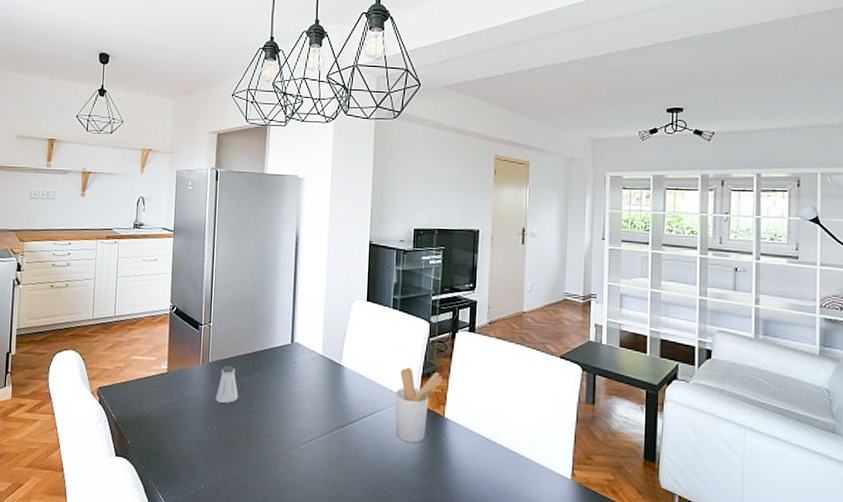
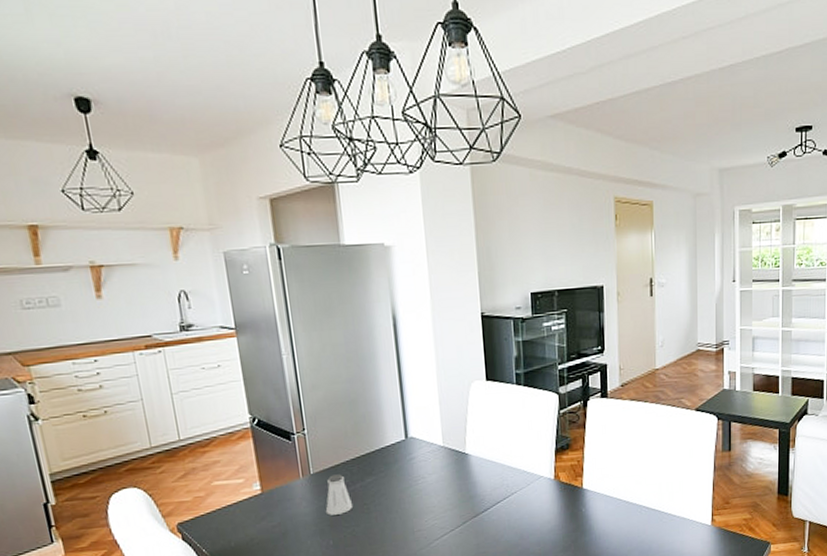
utensil holder: present [395,367,443,444] -> none [529,444,578,520]

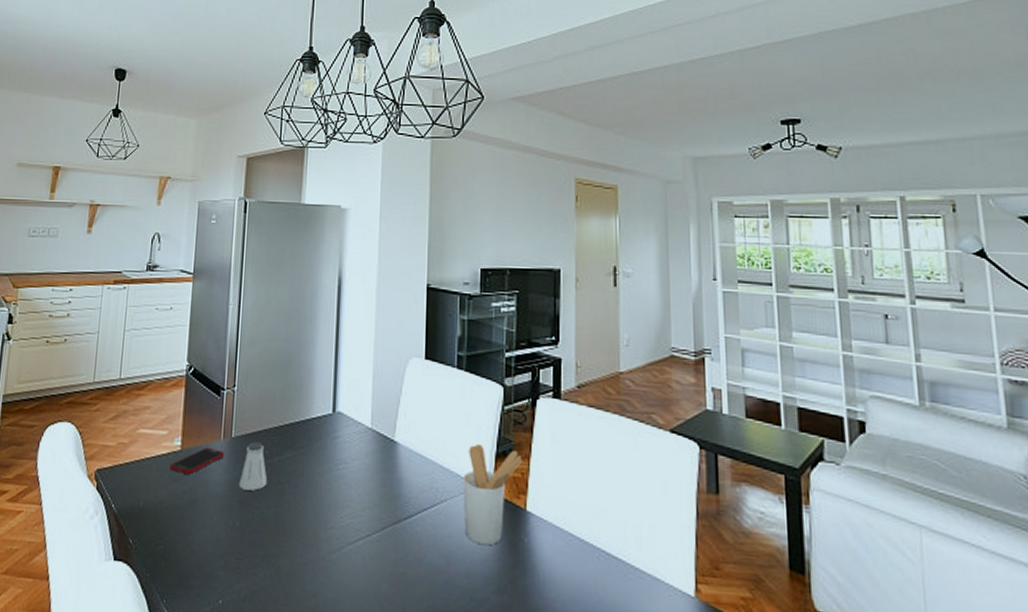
cell phone: none [253,486,307,513] -> present [169,447,225,475]
utensil holder: none [529,444,578,520] -> present [463,443,523,546]

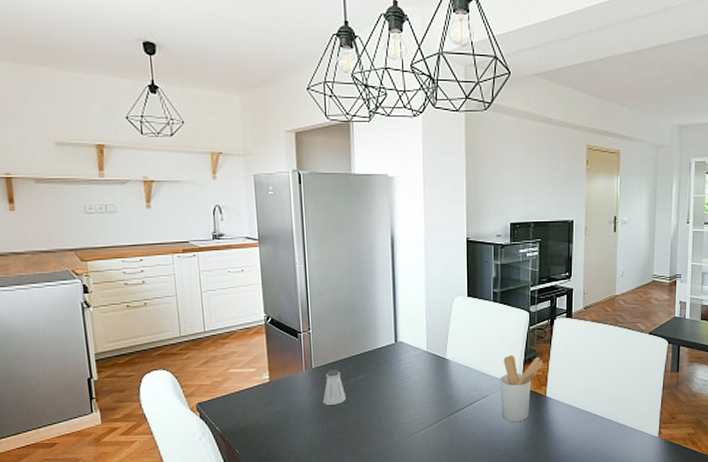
cell phone: present [169,447,225,475] -> none [262,377,308,400]

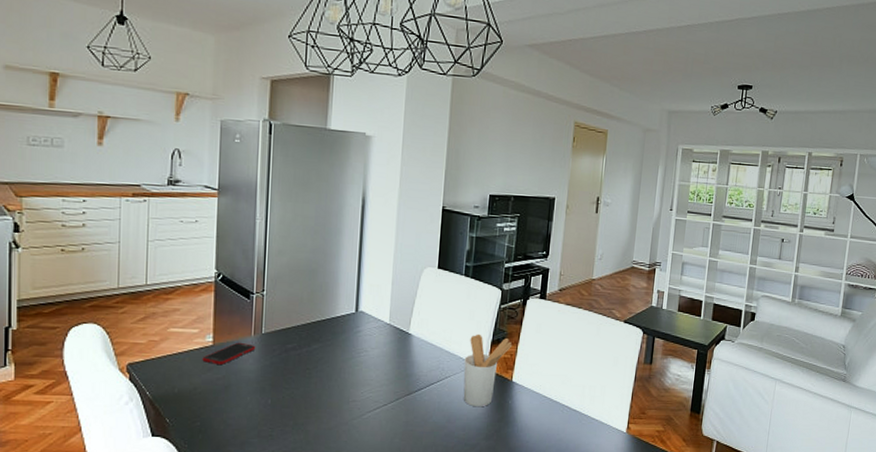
cell phone: none [262,377,308,400] -> present [202,342,256,366]
saltshaker: present [322,370,347,405] -> none [269,337,297,376]

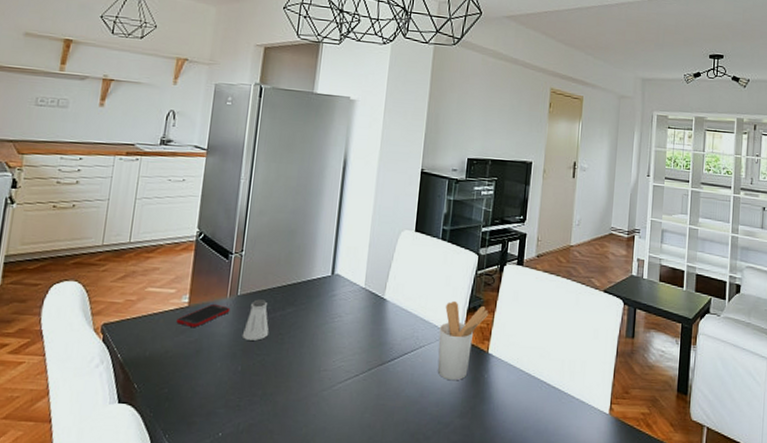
saltshaker: none [269,337,297,376] -> present [242,299,270,341]

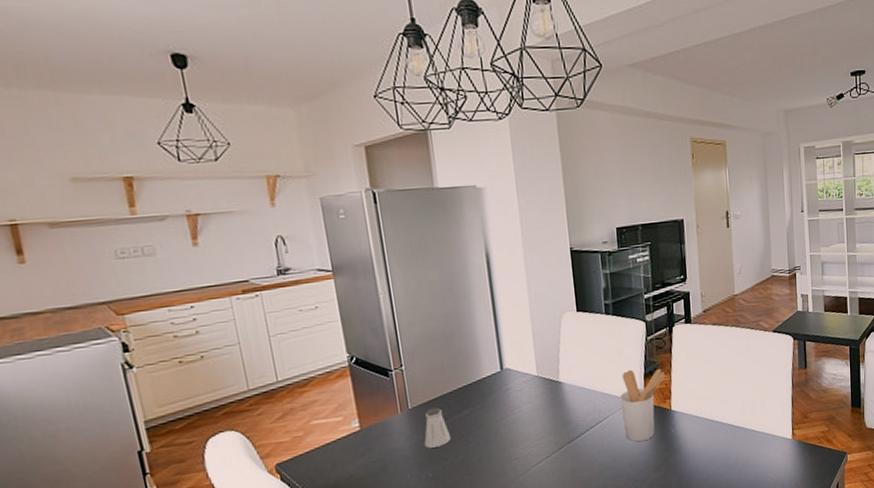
cell phone: present [176,303,230,328] -> none [352,422,406,449]

